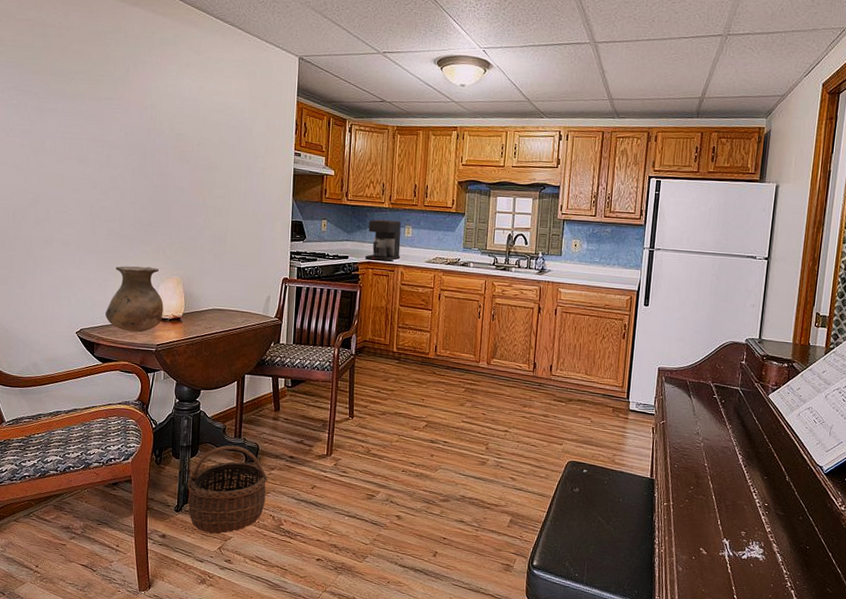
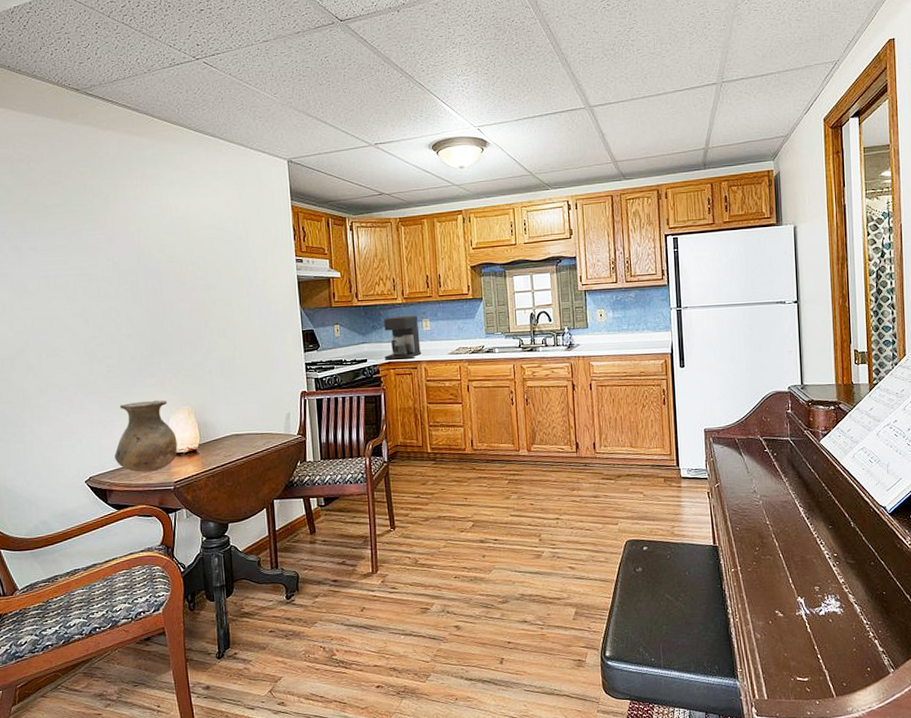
wicker basket: present [187,445,268,534] -> none [226,577,313,677]

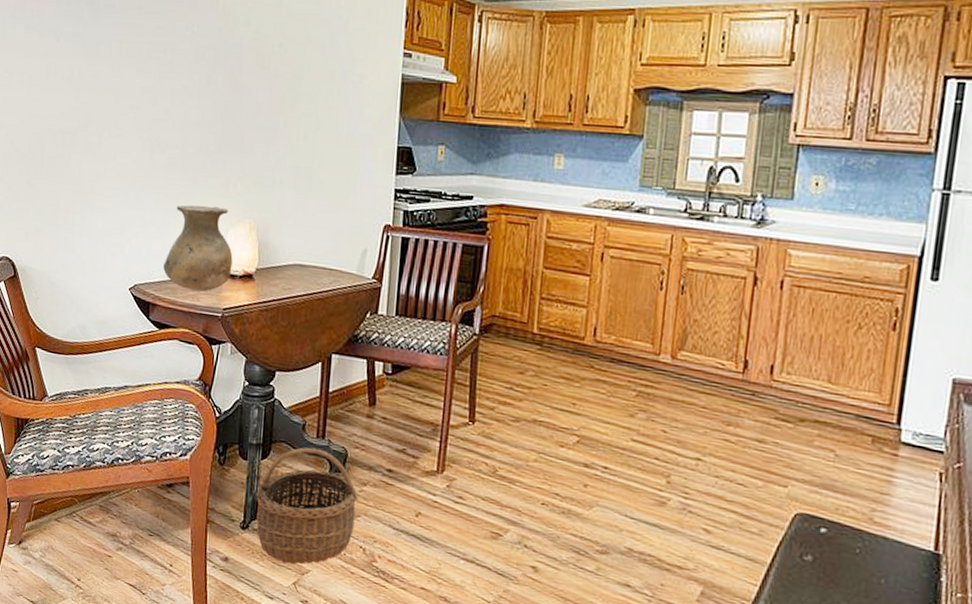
wicker basket: none [226,577,313,677] -> present [256,447,358,565]
coffee maker: present [384,315,422,361] -> none [497,144,549,206]

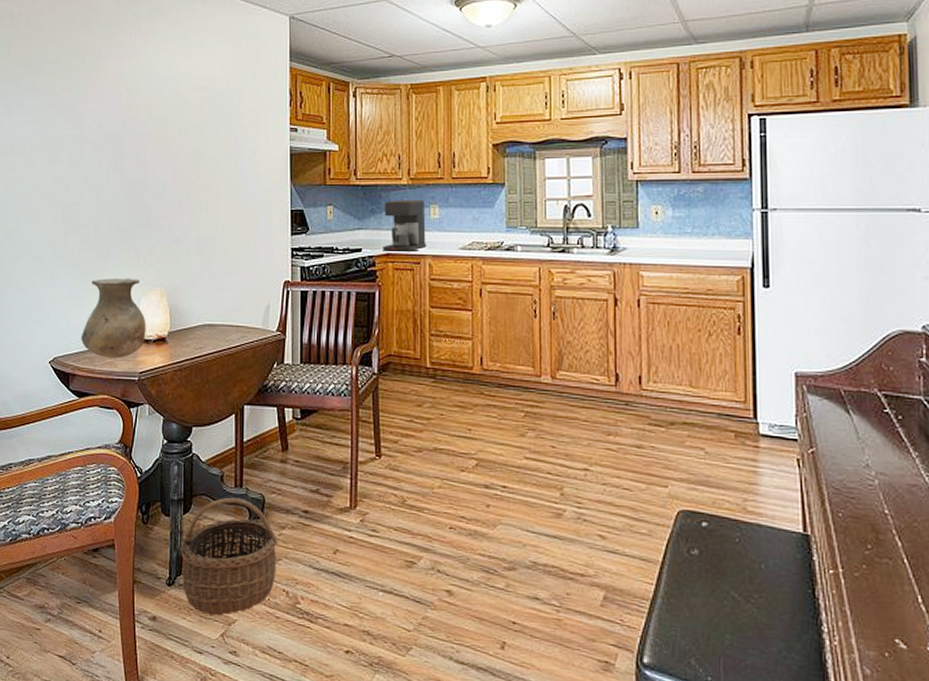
coffee maker: none [497,144,549,206] -> present [383,199,427,253]

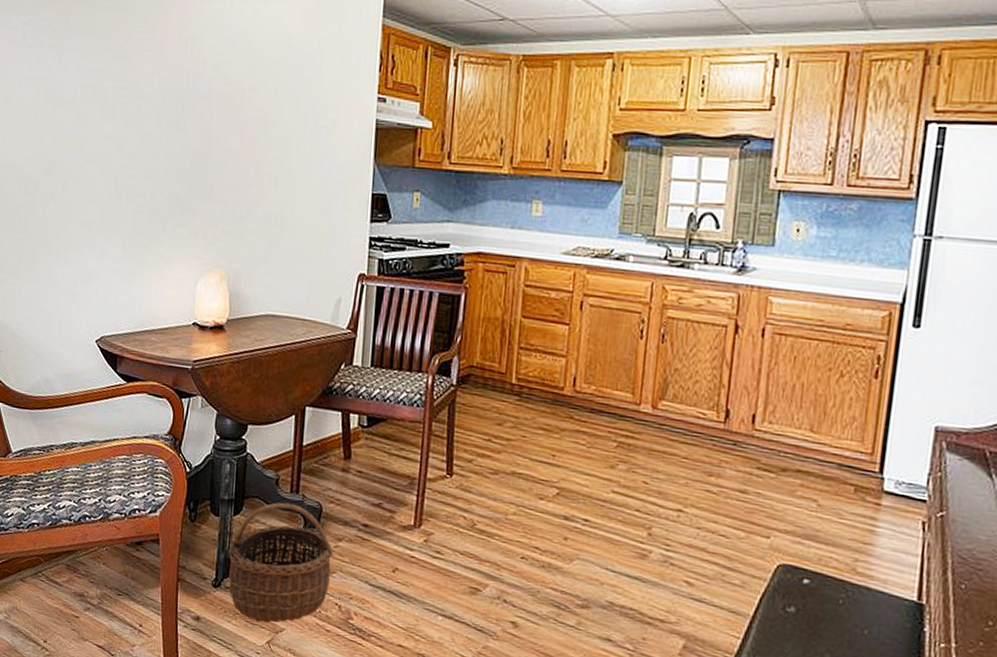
vase: present [81,278,146,358] -> none [131,254,203,344]
coffee maker: present [383,199,427,253] -> none [474,191,527,254]

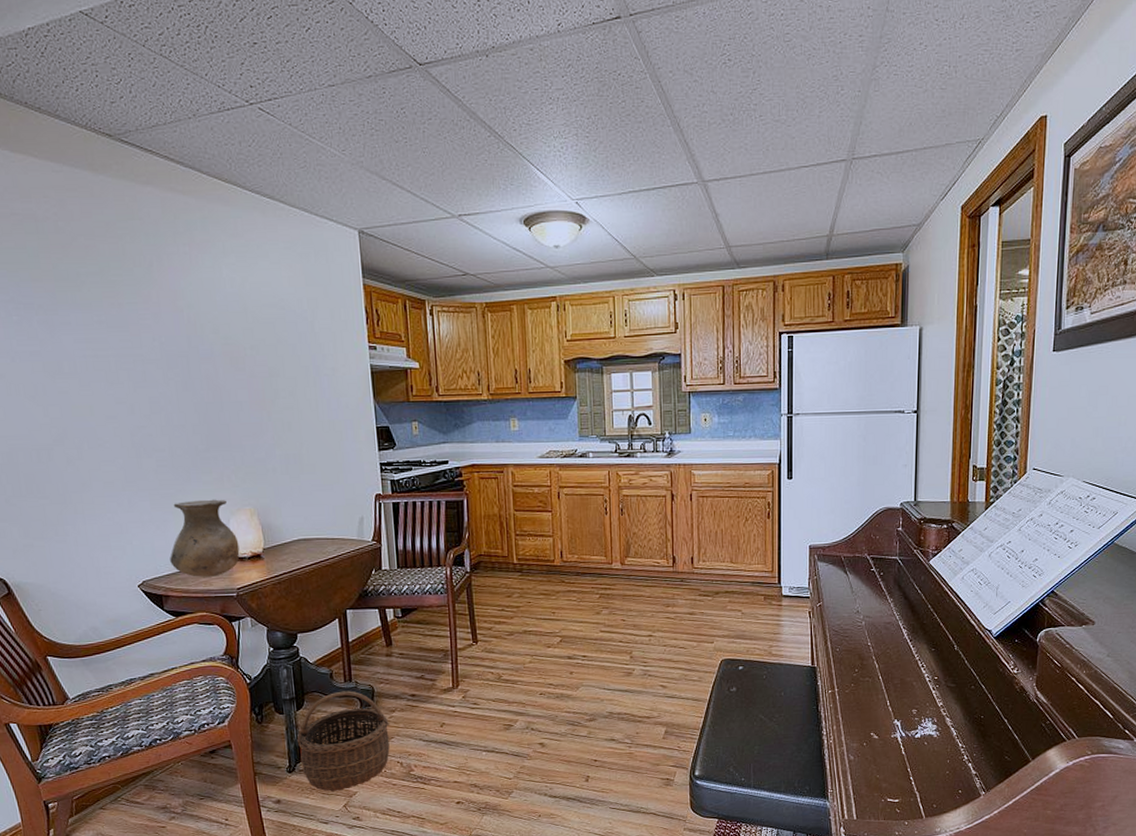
vase: none [131,254,203,344] -> present [170,499,240,577]

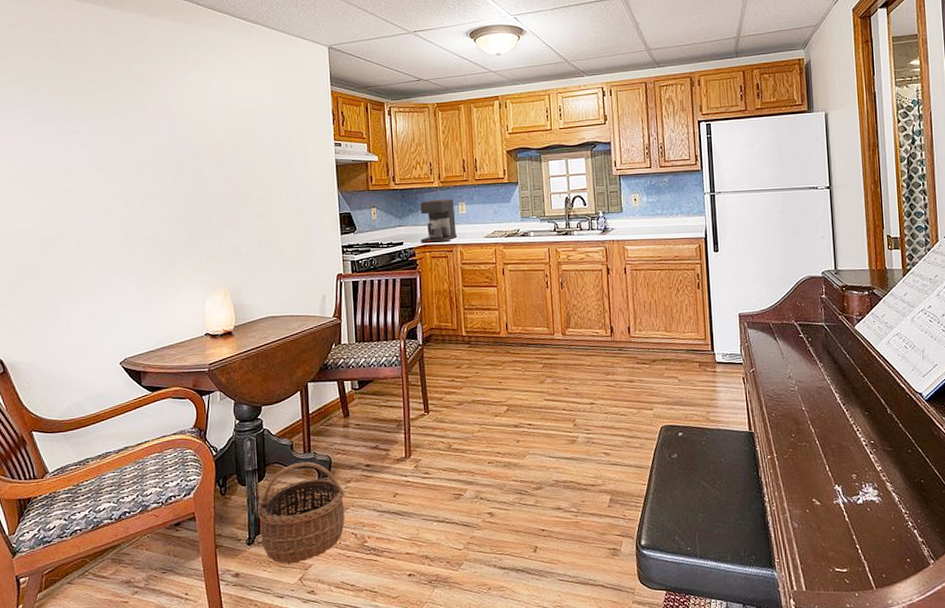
vase: present [170,499,240,577] -> none [150,281,213,354]
coffee maker: none [467,413,509,463] -> present [420,198,458,244]

